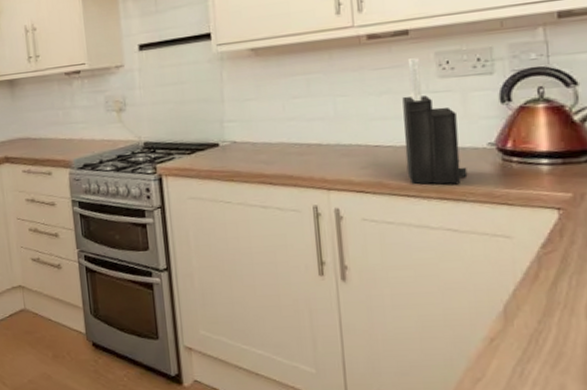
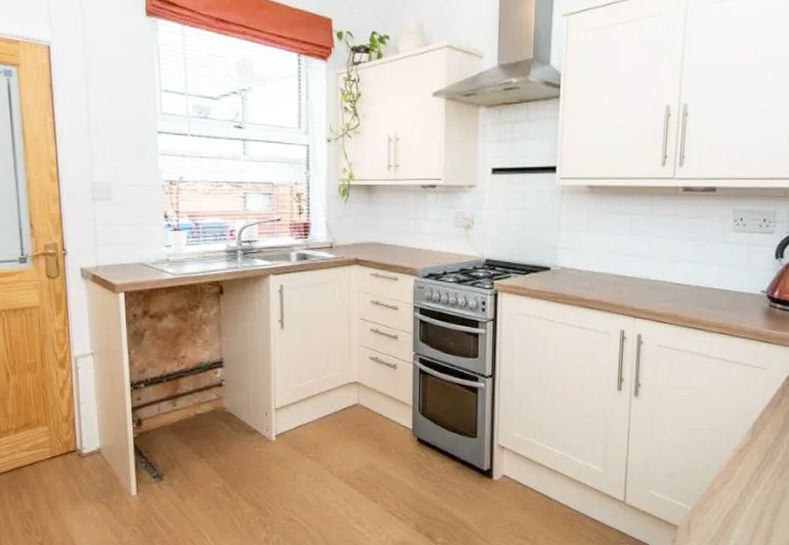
knife block: present [402,57,468,184] -> none [698,211,743,322]

